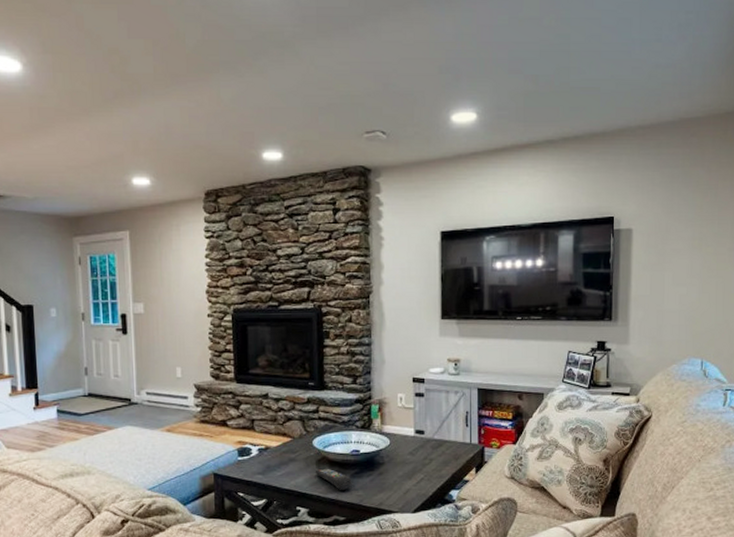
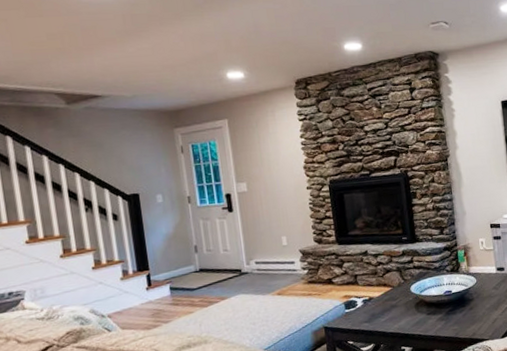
remote control: present [316,468,352,490] -> none [415,309,448,327]

